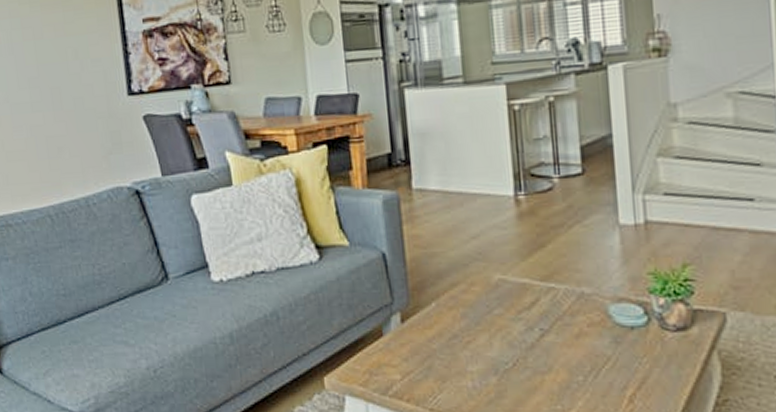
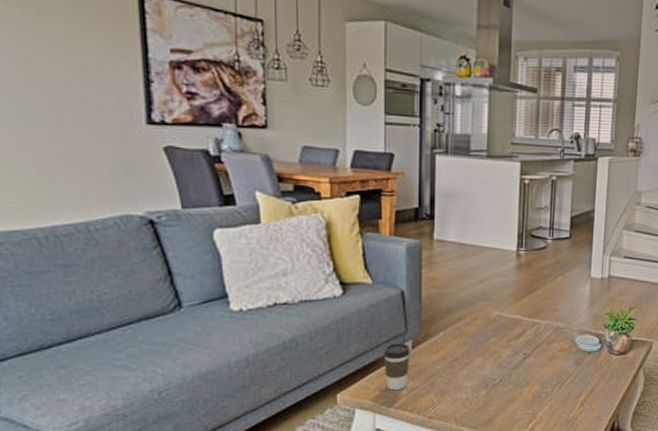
coffee cup: none [369,316,401,375] -> present [383,343,410,391]

